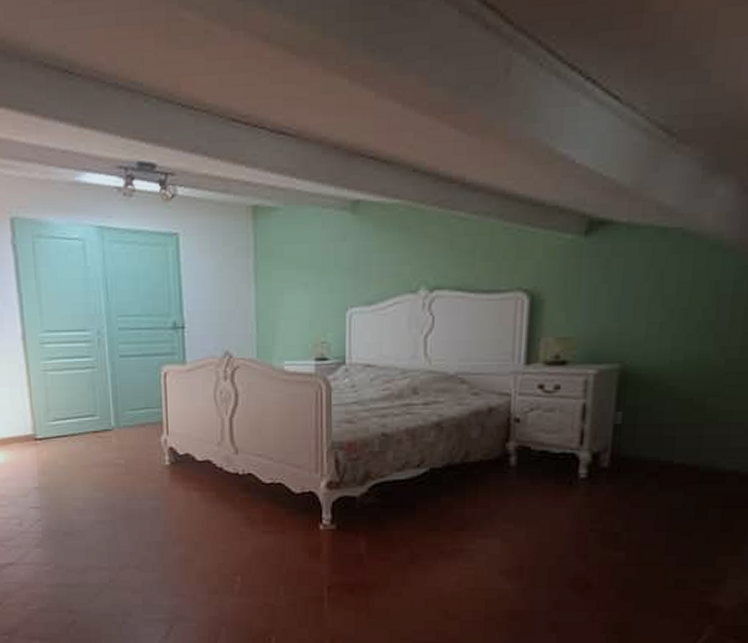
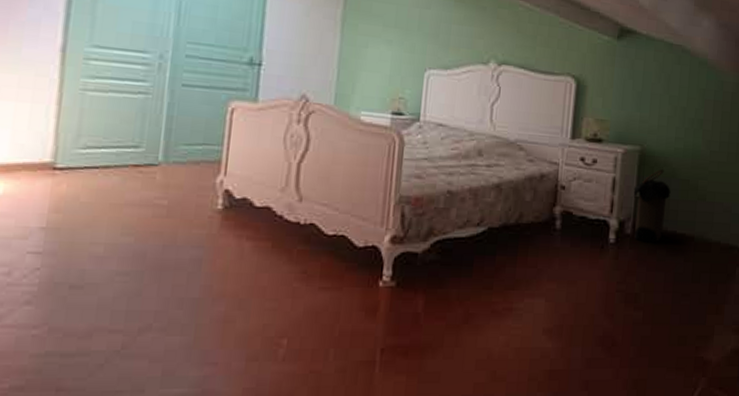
laundry hamper: none [611,389,665,476] -> present [633,169,671,243]

